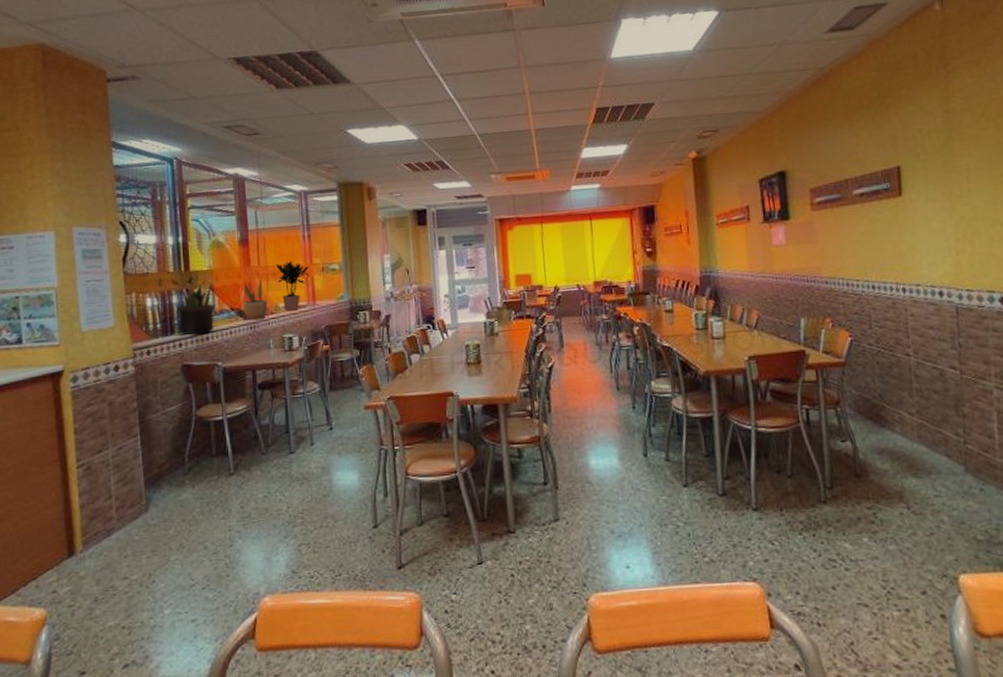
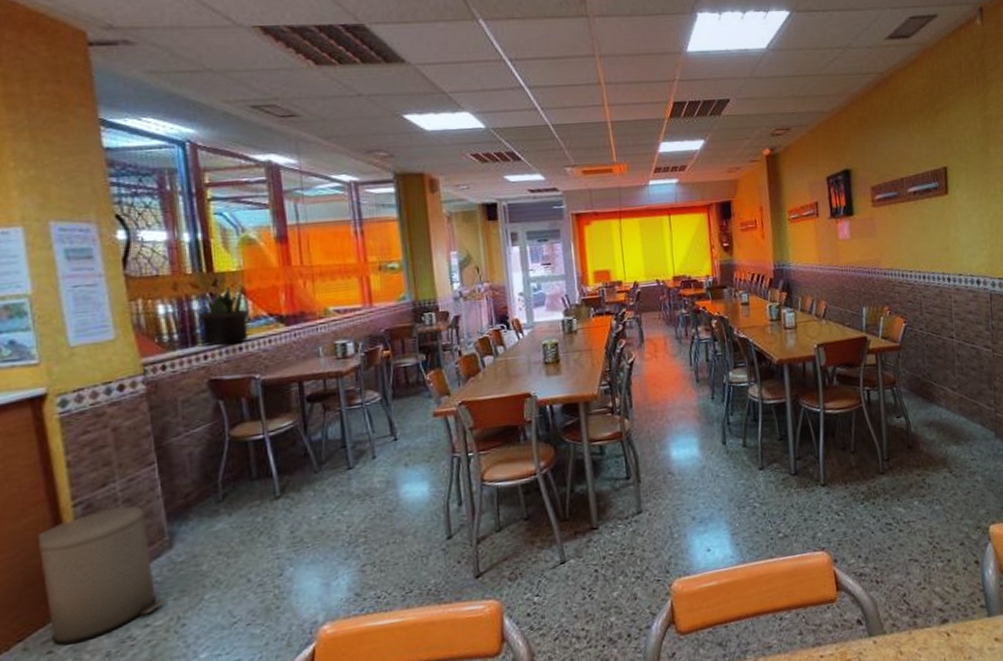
pedal bin: none [52,471,140,588] -> present [38,506,165,646]
potted plant: present [243,282,268,321] -> none [284,283,315,328]
potted plant: present [275,261,309,312] -> none [322,259,364,316]

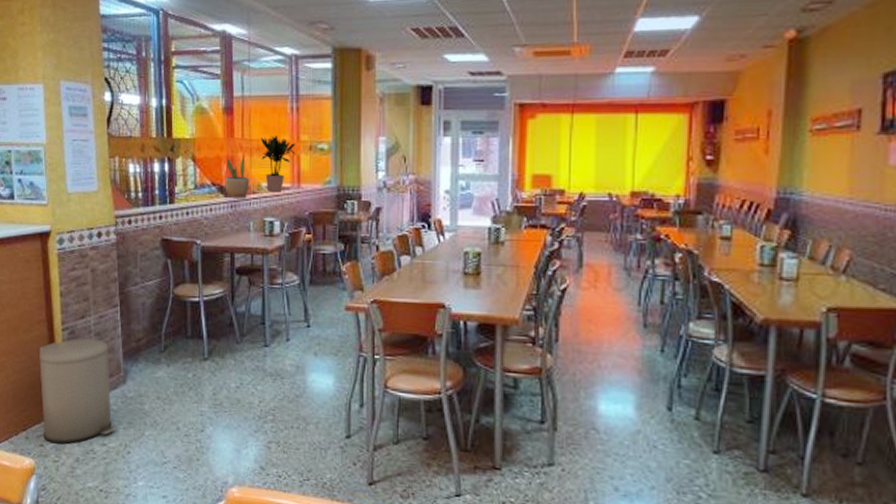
planter: present [200,286,249,346] -> none [159,153,196,209]
potted plant: none [284,283,315,328] -> present [225,157,250,199]
potted plant: none [322,259,364,316] -> present [260,136,296,194]

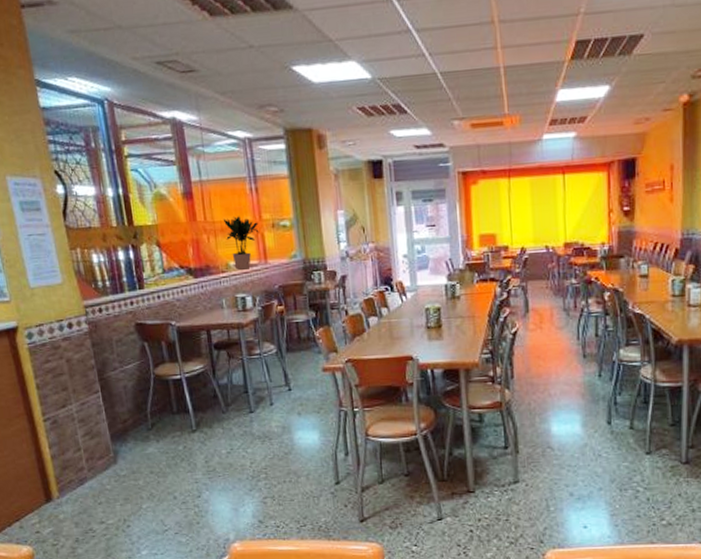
pedal bin: present [39,338,117,445] -> none [22,425,114,529]
potted plant: present [225,157,250,199] -> none [191,238,218,280]

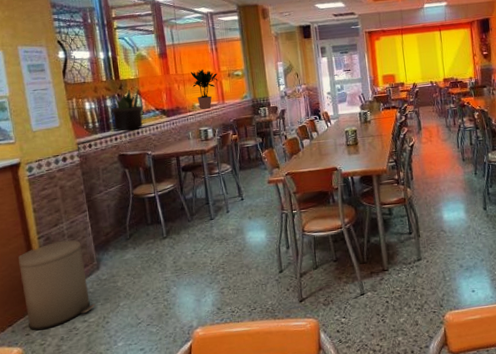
pedal bin: none [22,425,114,529] -> present [18,240,96,331]
planter: none [125,239,165,294] -> present [112,89,143,131]

